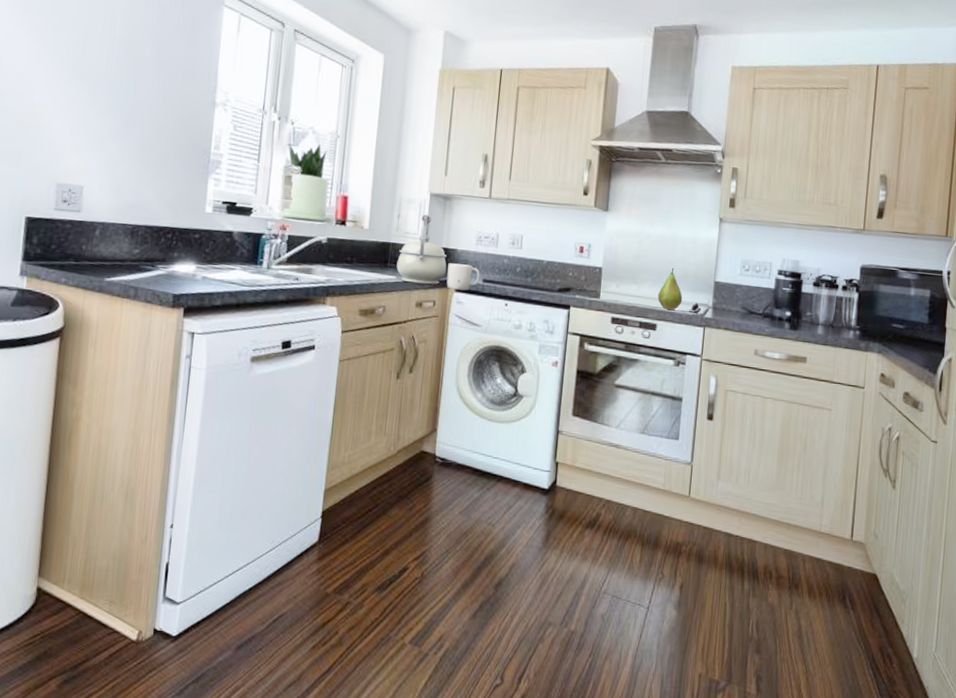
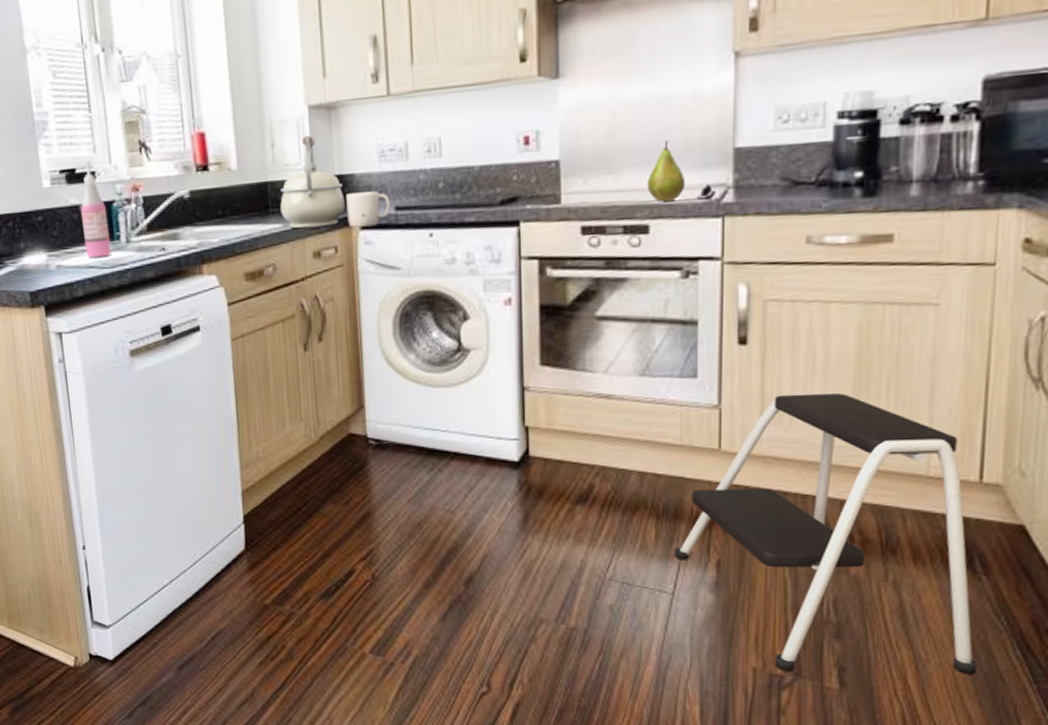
soap dispenser: none [230,199,256,277] -> present [74,161,112,258]
planter: present [278,144,330,224] -> none [120,72,188,178]
step stool: none [652,460,846,687] -> present [675,393,977,674]

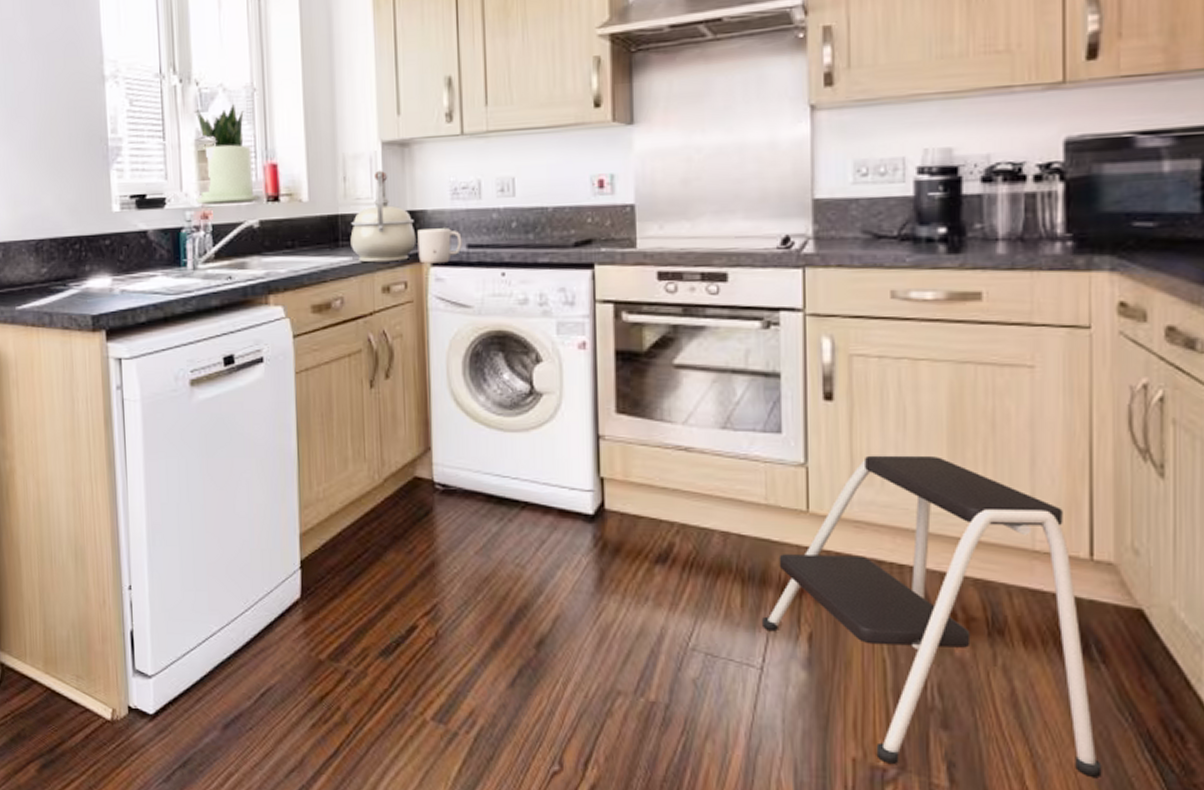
soap dispenser: present [74,161,112,258] -> none [145,187,177,283]
planter: none [120,72,188,178] -> present [196,104,259,206]
fruit: present [647,139,686,203] -> none [724,188,764,251]

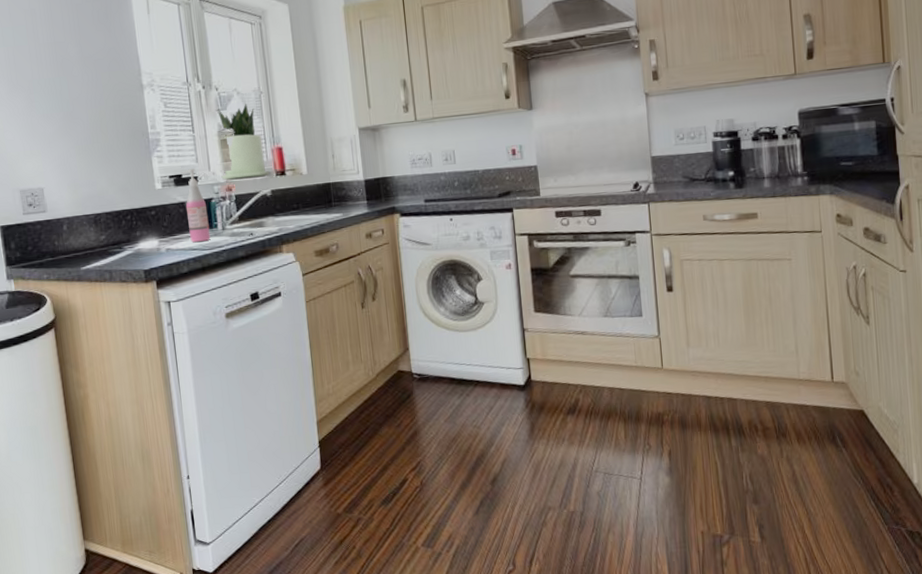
soap dispenser: none [145,187,177,283] -> present [180,169,211,242]
kettle: present [350,170,416,263] -> none [340,148,388,217]
mug: present [417,228,462,264] -> none [388,188,421,215]
step stool: present [762,455,1102,777] -> none [639,323,848,532]

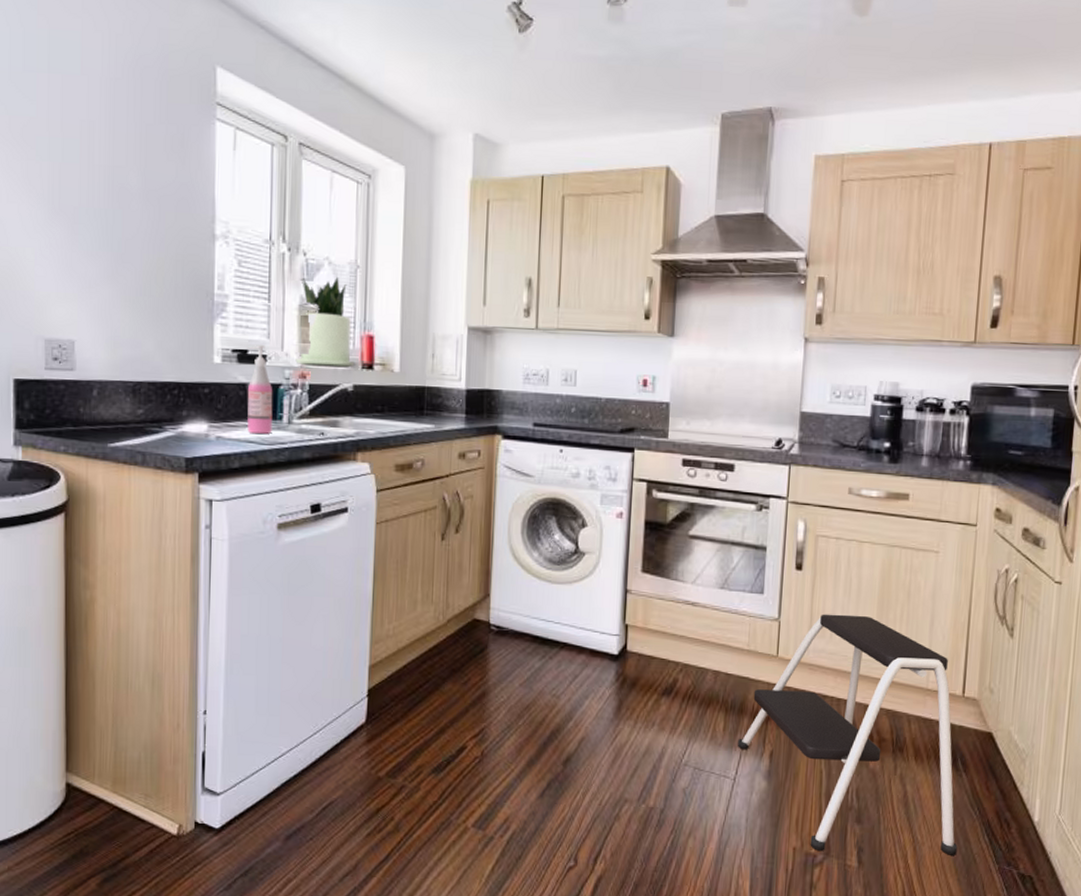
step stool: none [639,323,848,532] -> present [738,614,958,855]

